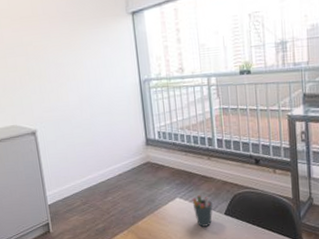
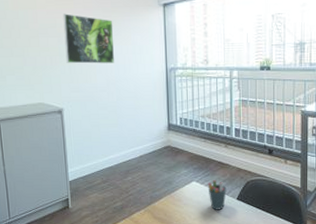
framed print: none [29,30,85,82] -> present [63,14,115,64]

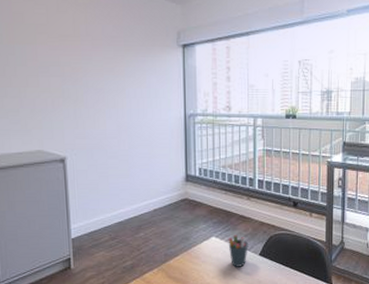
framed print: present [63,14,115,64] -> none [68,51,127,108]

